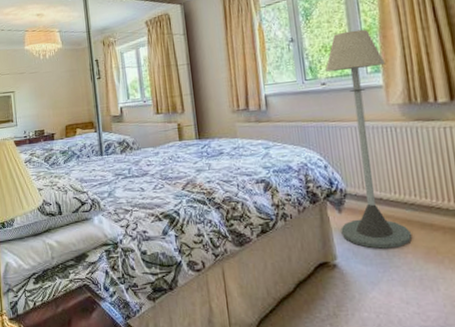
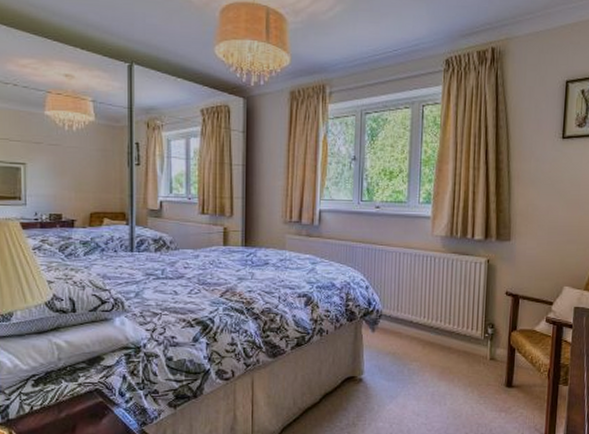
floor lamp: present [326,29,412,249] -> none [371,159,437,367]

